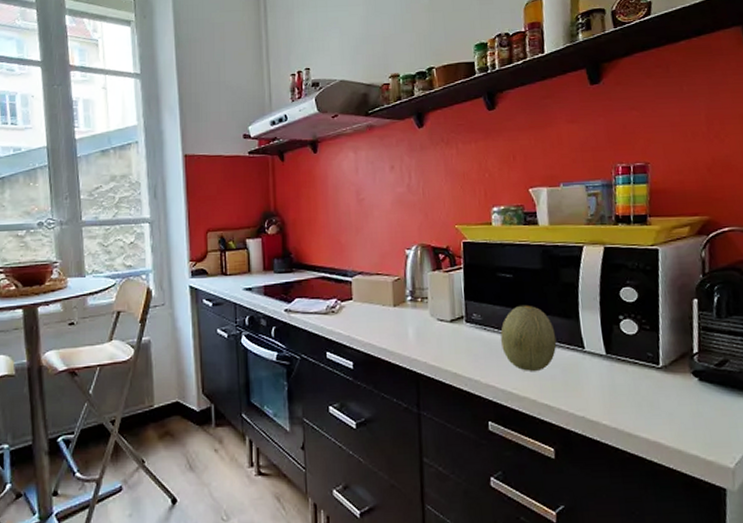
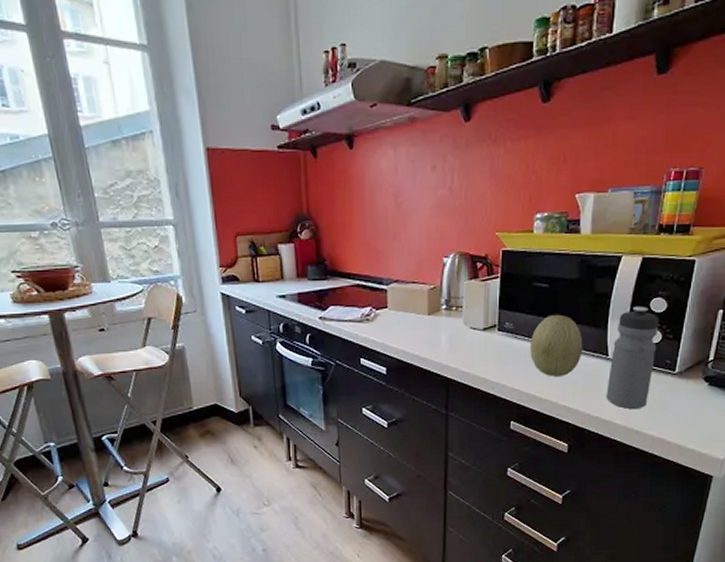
water bottle: none [587,295,635,409] -> present [606,306,659,410]

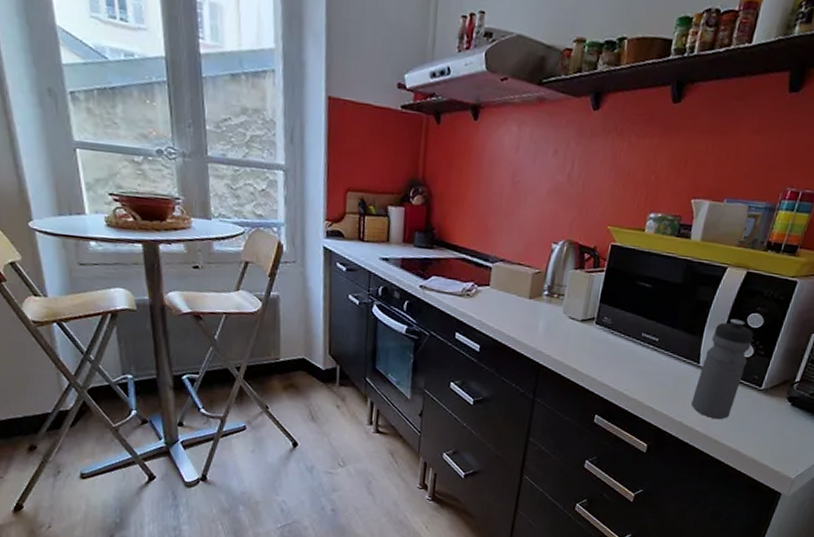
fruit: present [530,314,583,377] -> none [624,315,677,378]

